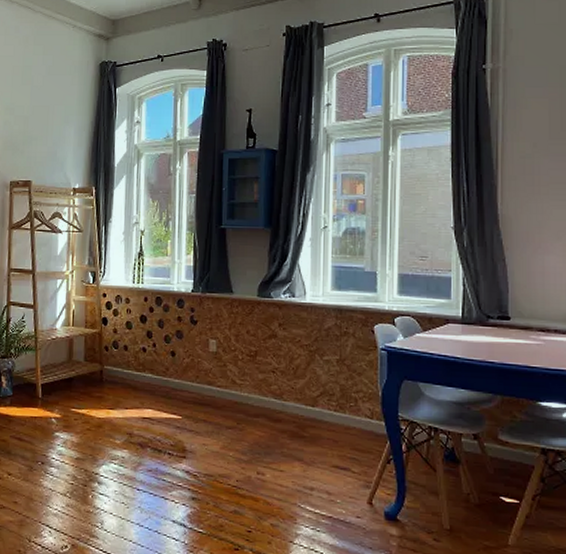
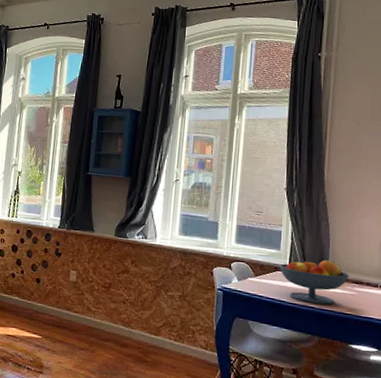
fruit bowl: none [451,306,533,358] -> present [280,259,349,305]

